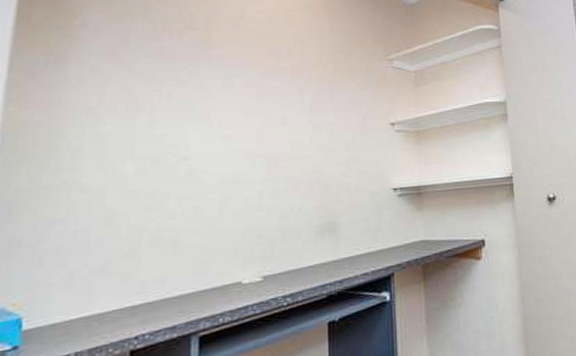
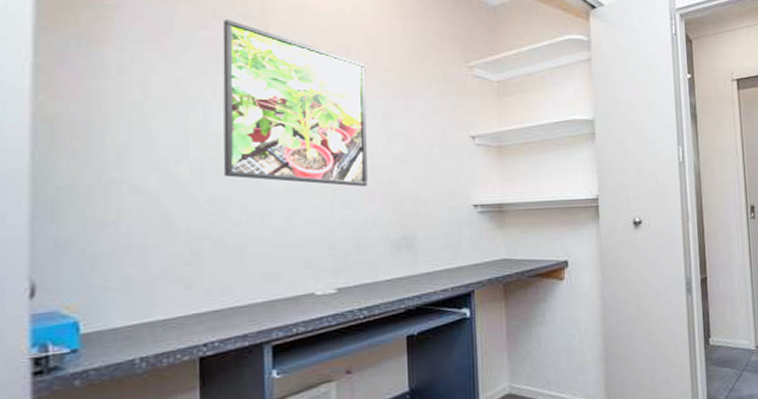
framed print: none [165,31,296,176] -> present [222,20,368,187]

